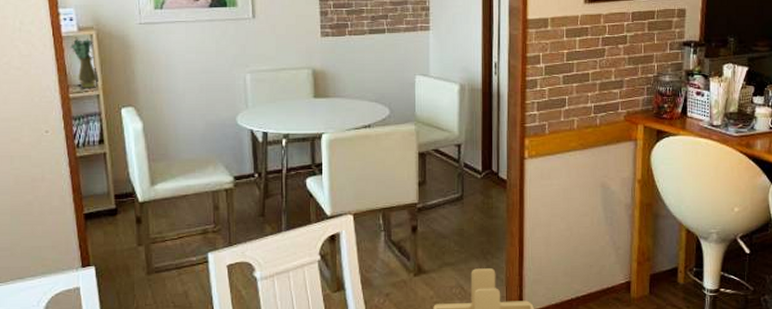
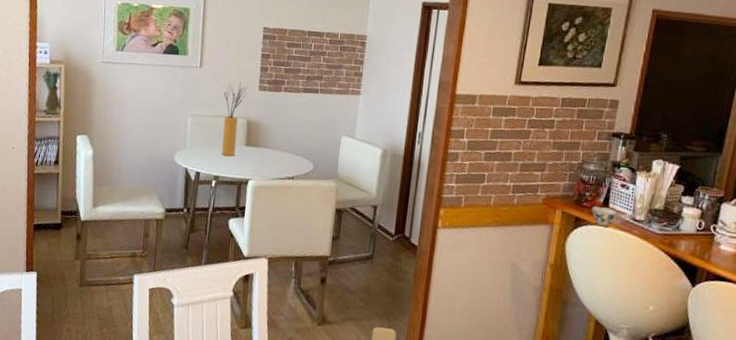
vase: none [283,29,308,112] -> present [221,82,247,157]
teacup: none [671,116,703,136] -> present [591,205,625,227]

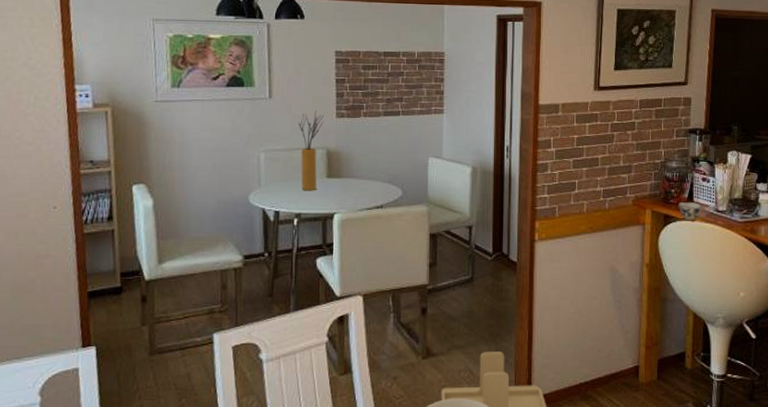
vase: present [42,68,61,115] -> none [84,113,110,164]

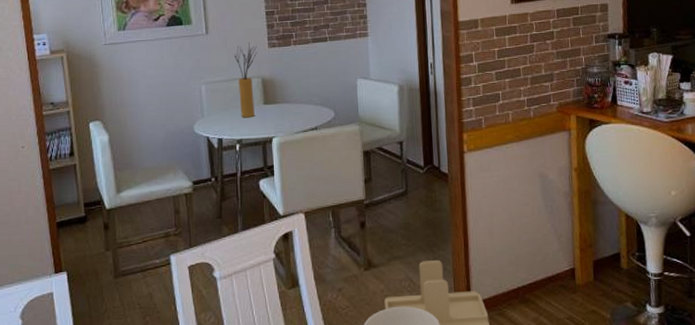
teacup: present [678,201,709,221] -> none [602,105,634,124]

